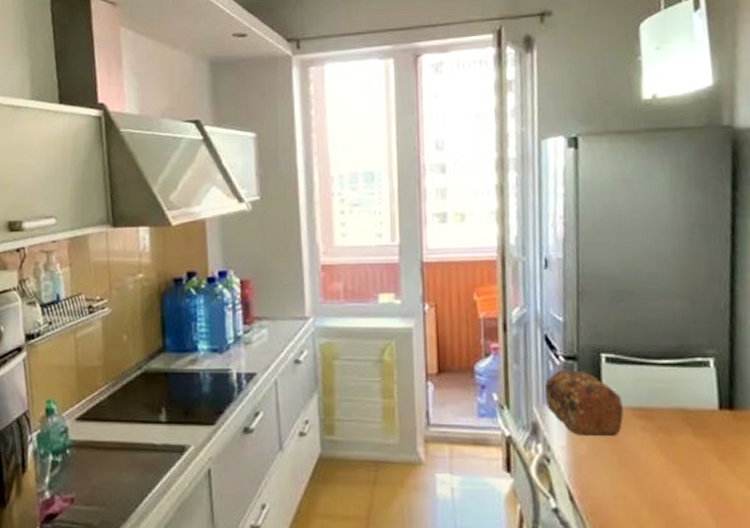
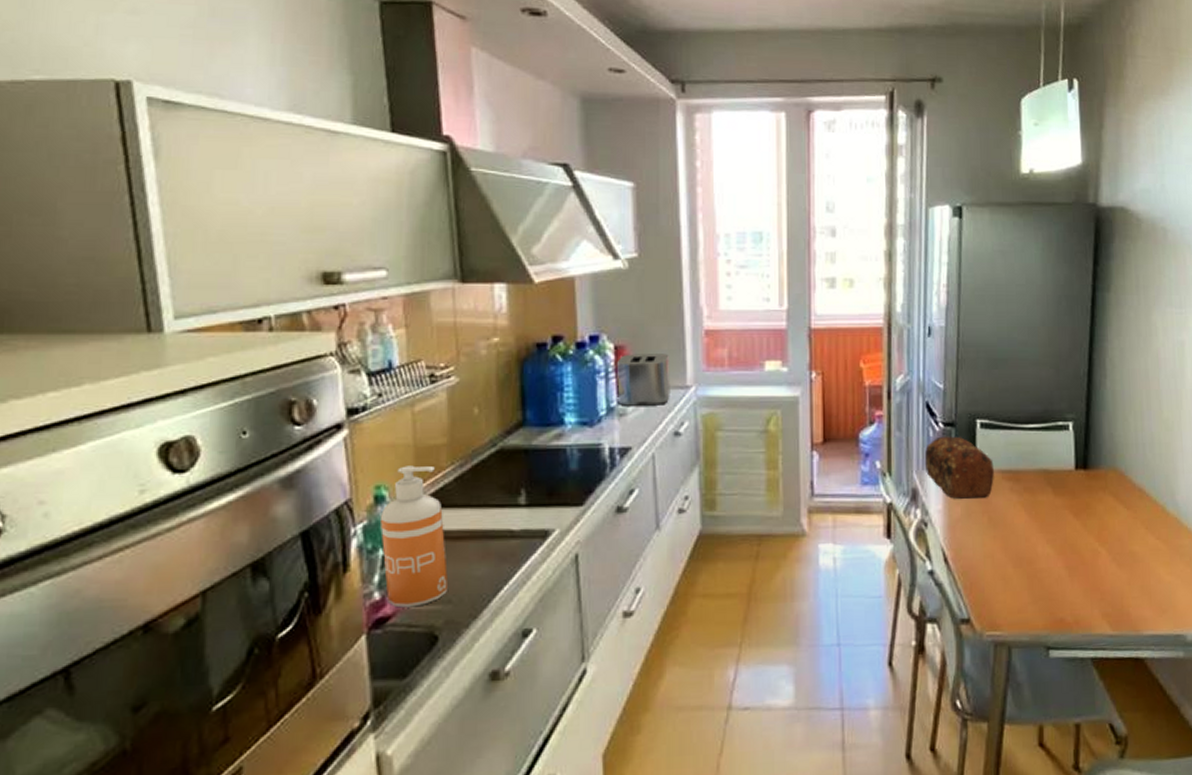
soap dispenser: none [50,384,104,507] -> present [381,465,449,608]
toaster: none [243,287,291,335] -> present [617,354,670,406]

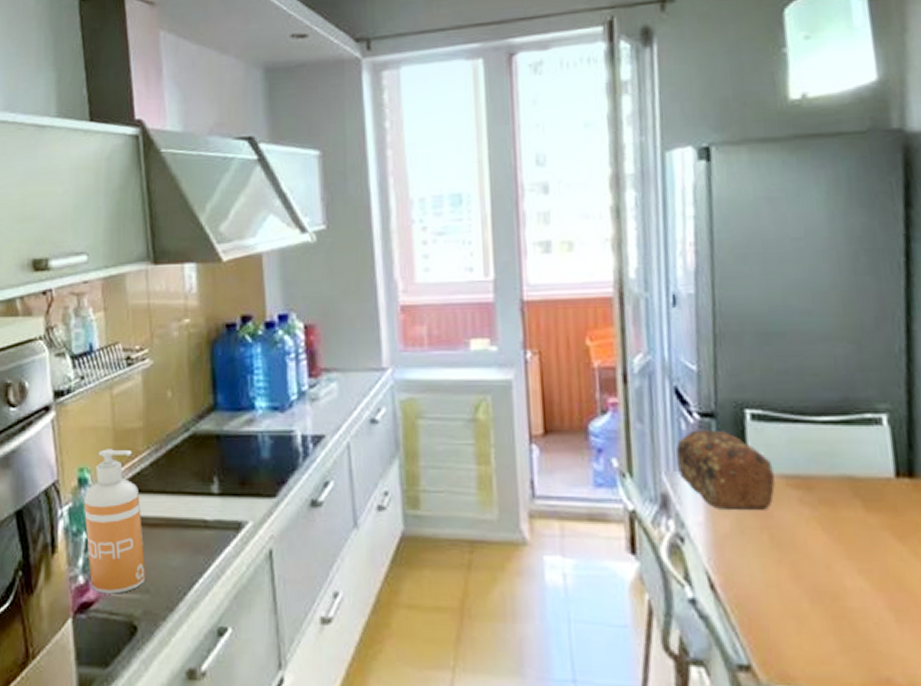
toaster: present [617,354,670,406] -> none [308,332,365,390]

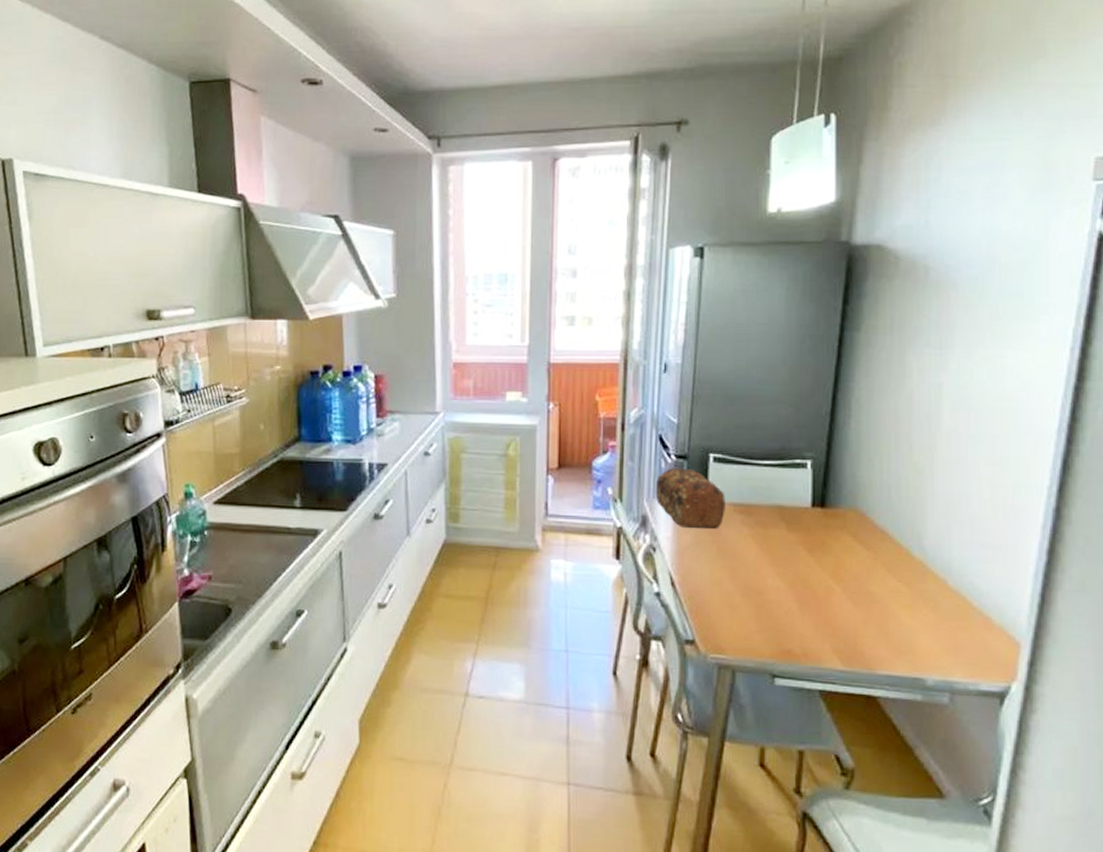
soap dispenser: present [84,449,146,594] -> none [189,469,240,584]

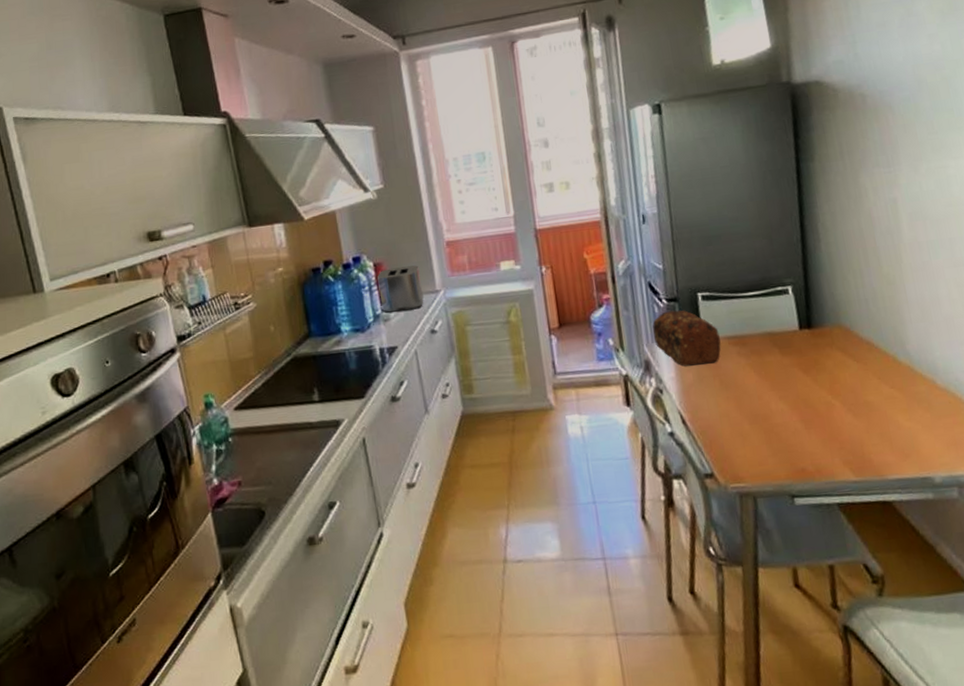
toaster: none [376,382,422,428] -> present [377,265,424,313]

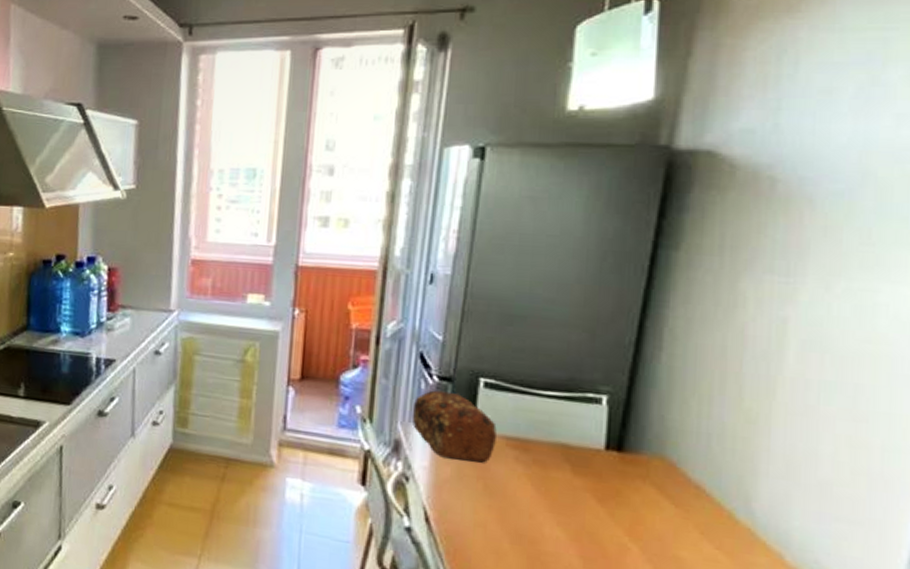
toaster: present [377,265,424,313] -> none [108,276,156,326]

